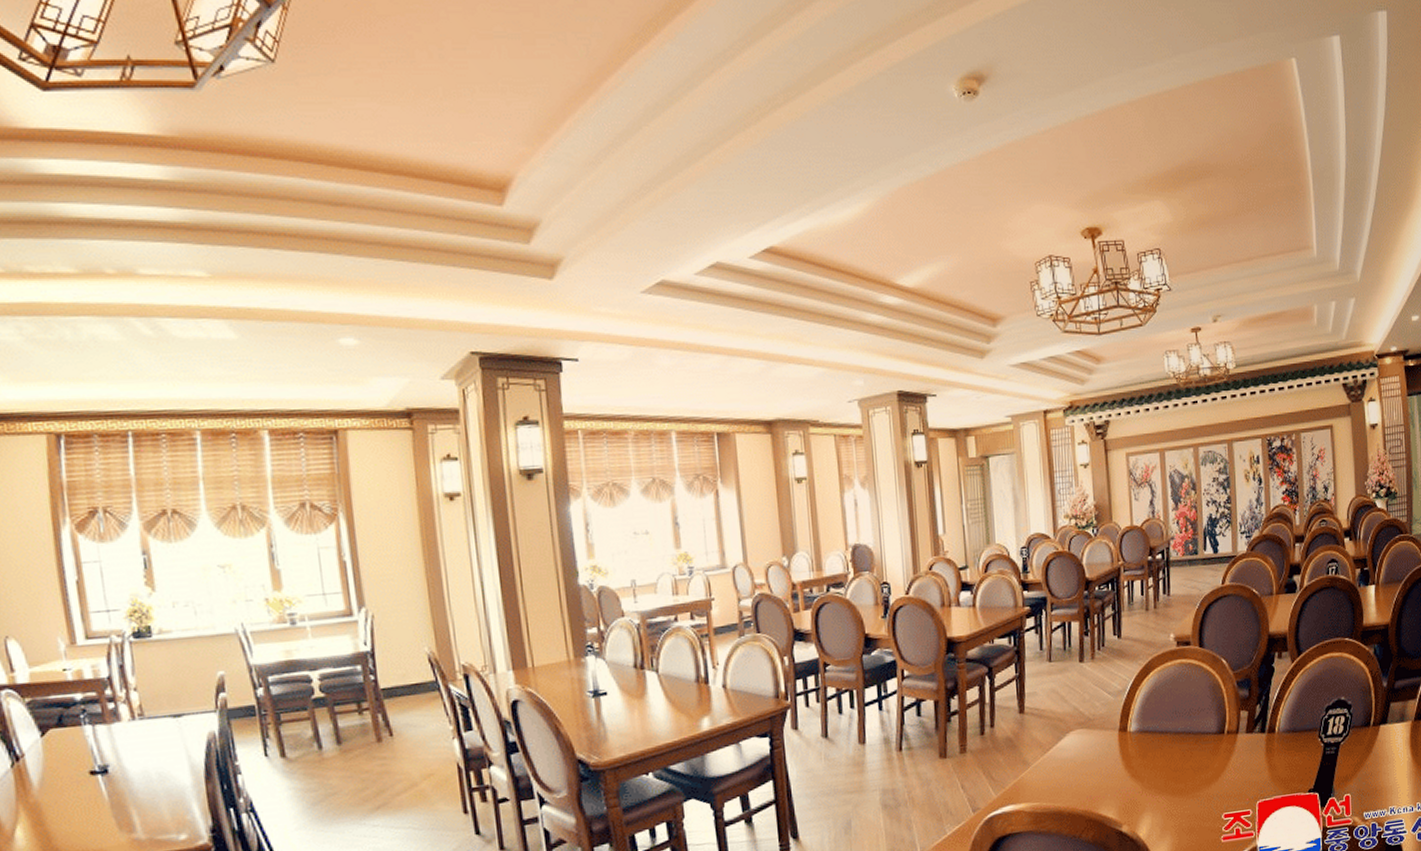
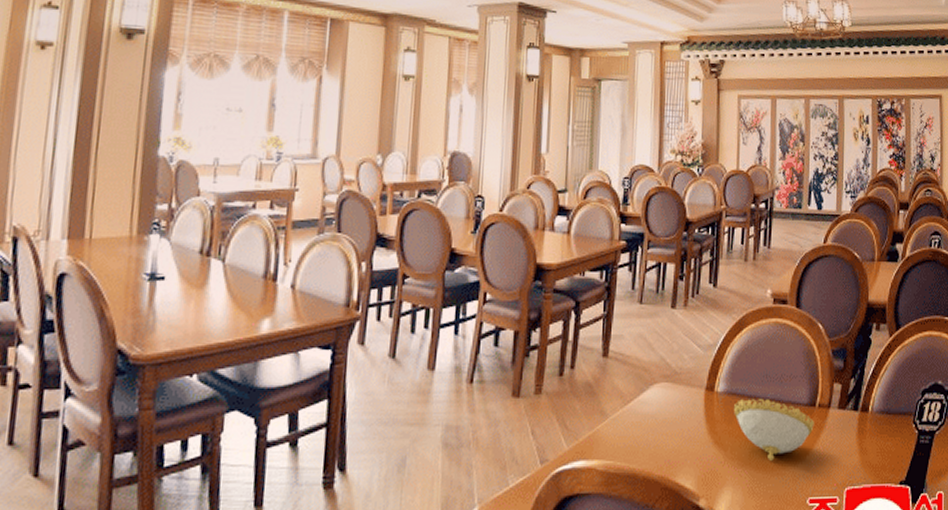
decorative bowl: none [1147,732,1224,786] -> present [734,399,814,461]

